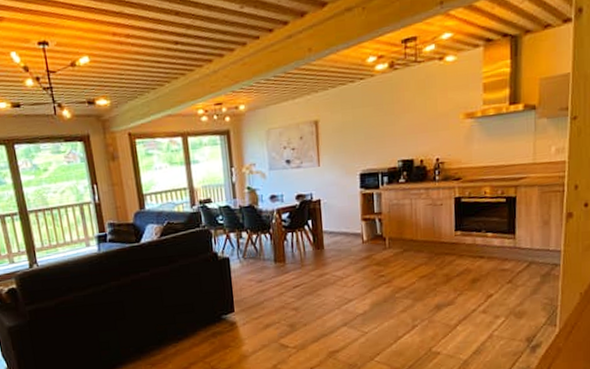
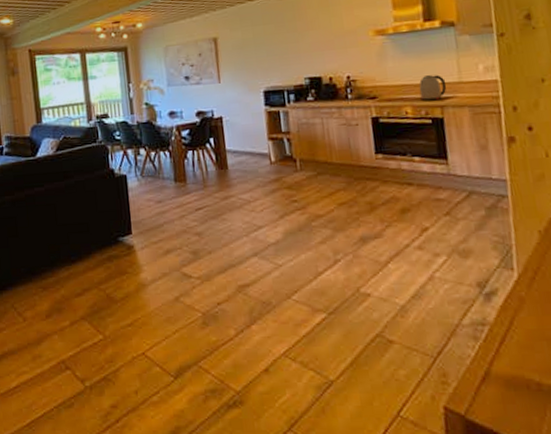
kettle: none [498,156,522,182] -> present [418,75,447,101]

